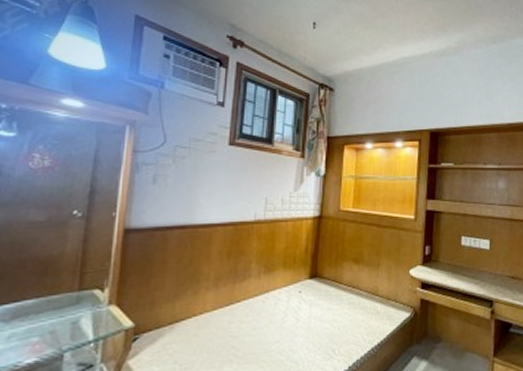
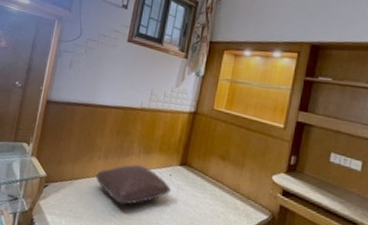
pillow: none [205,288,302,339] -> present [95,164,171,205]

